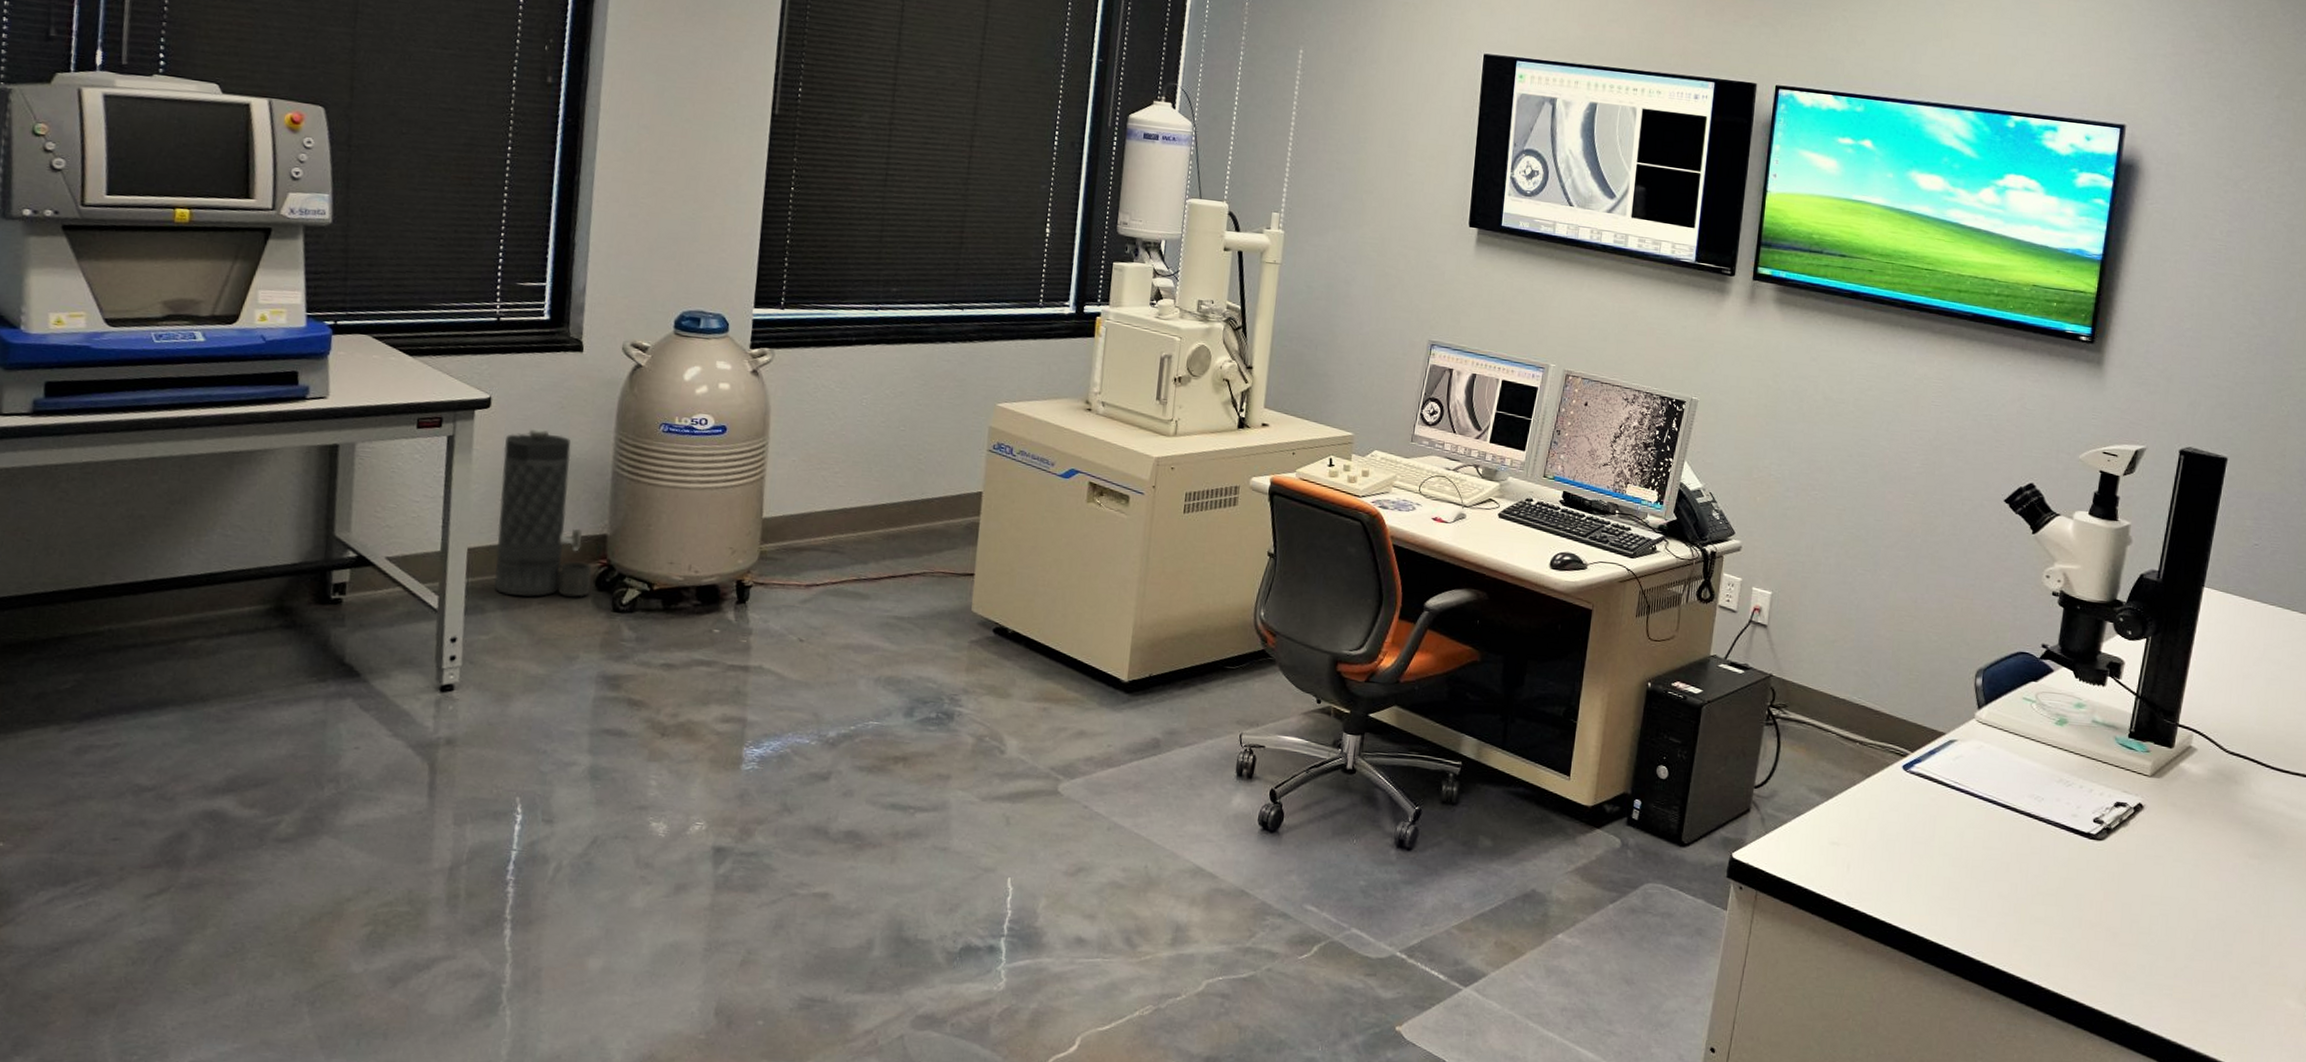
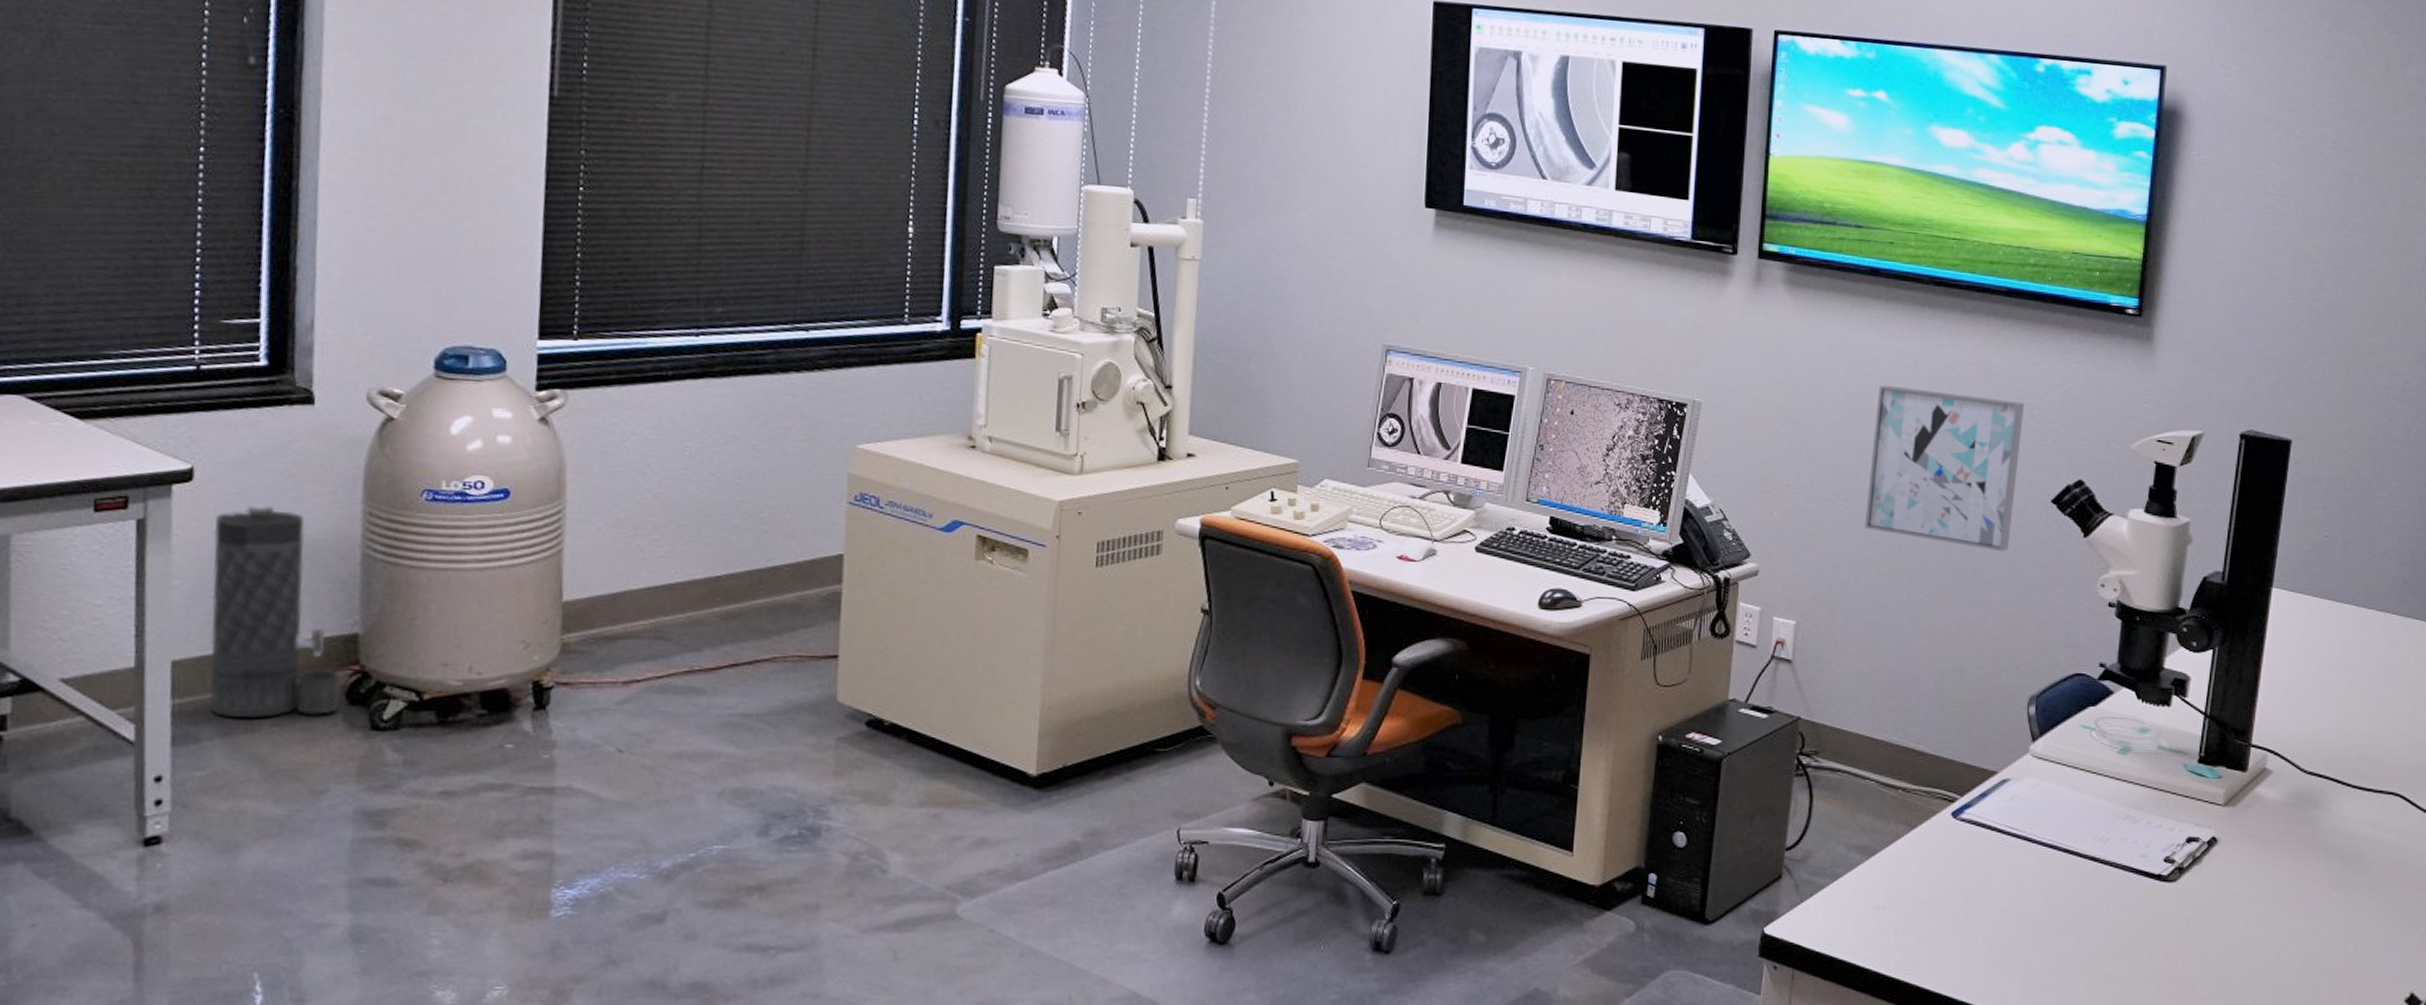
wall art: none [1835,393,1984,543] -> present [1864,385,2025,552]

